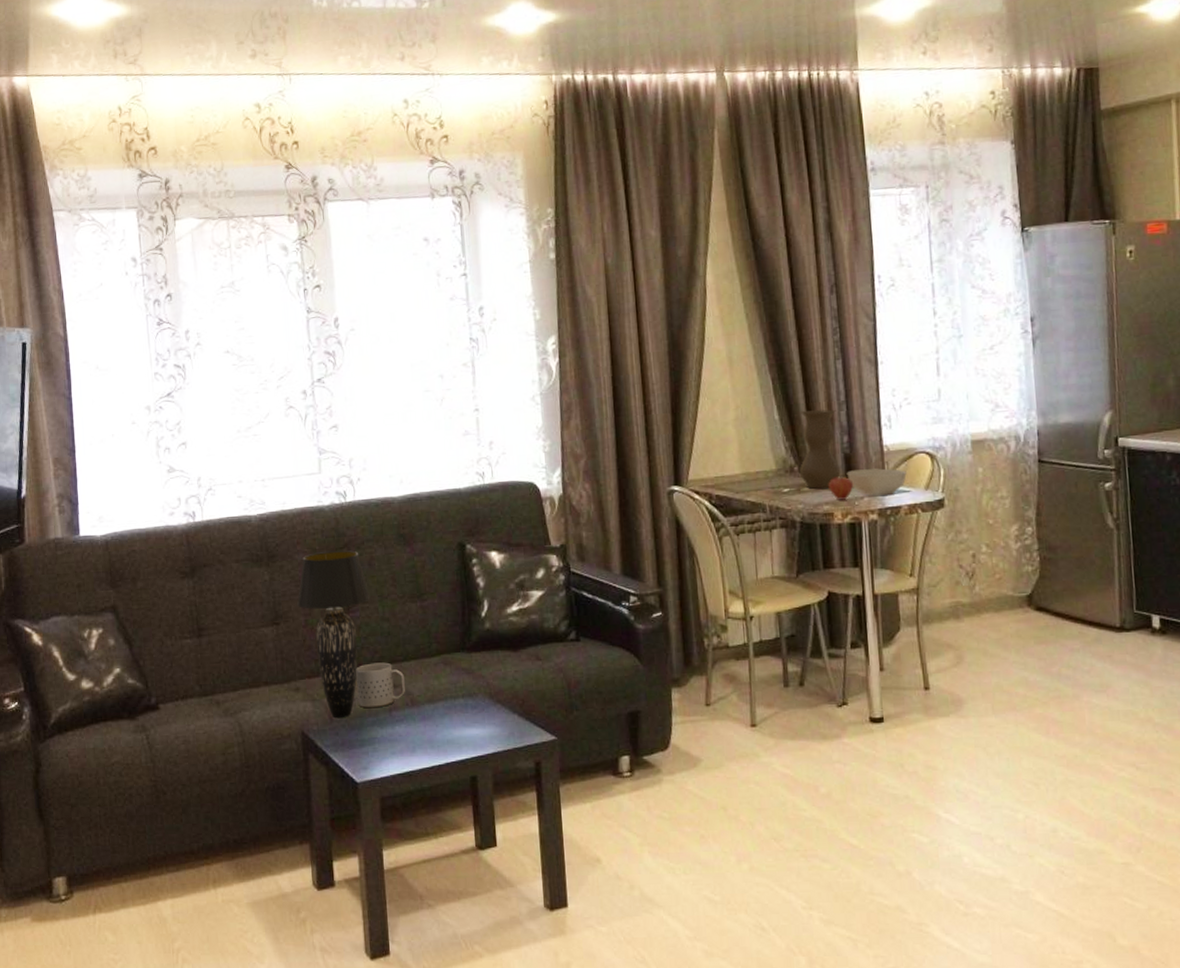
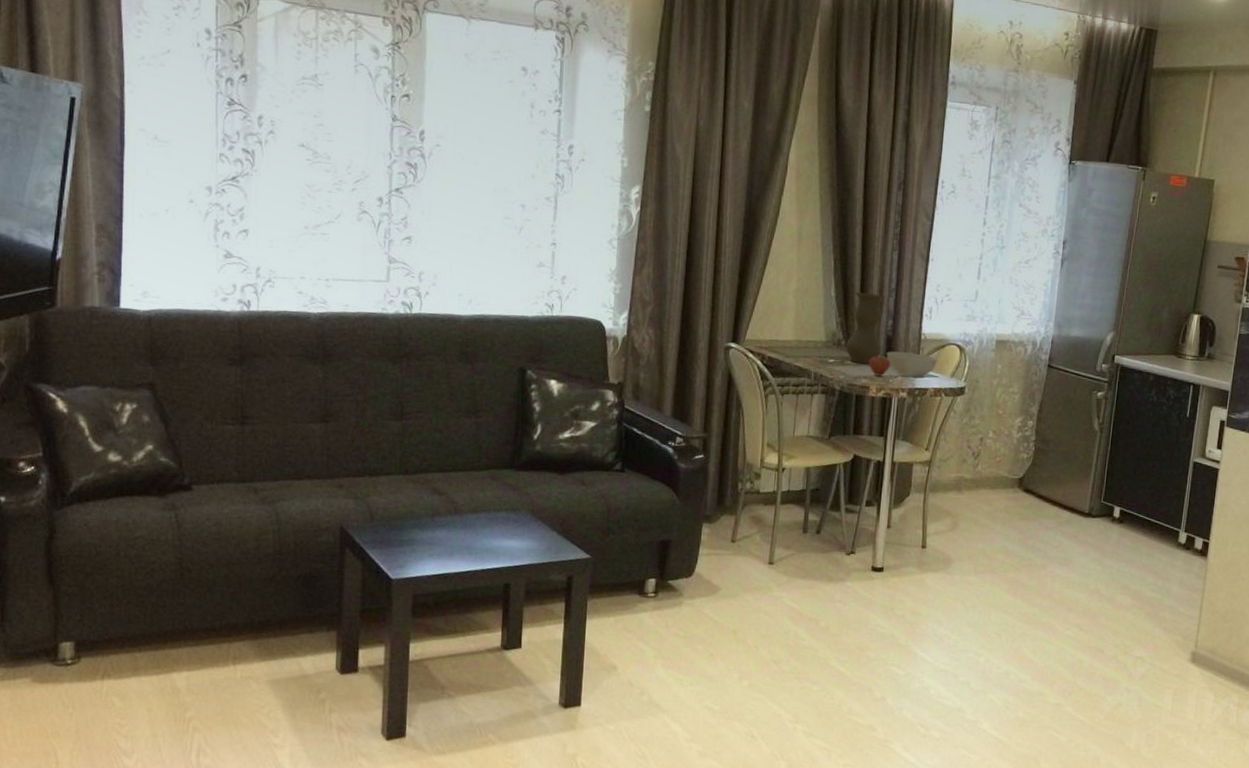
table lamp: present [297,550,371,717] -> none [350,358,426,517]
mug: present [355,662,406,709] -> none [401,469,452,512]

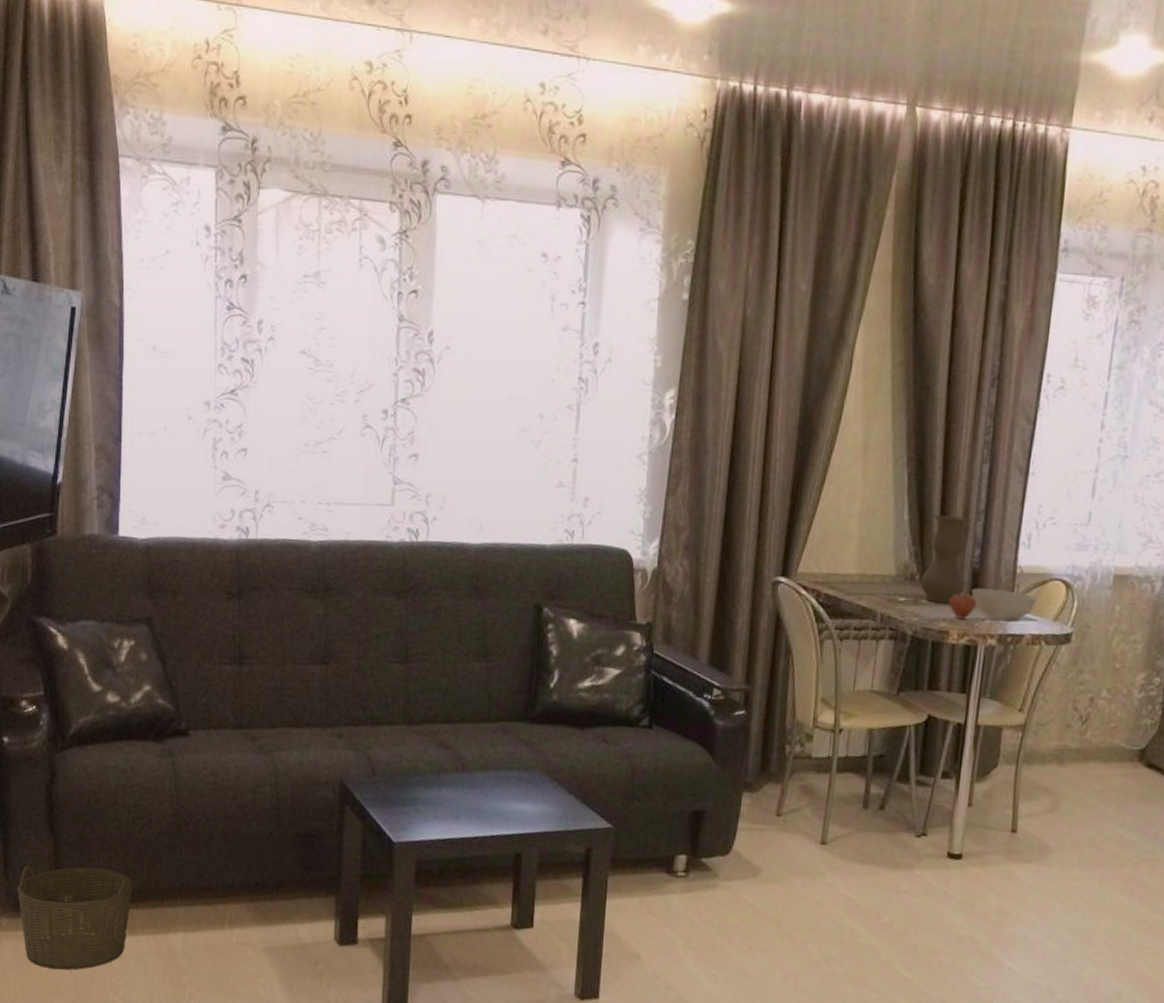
basket: none [15,615,137,714] -> present [17,866,134,970]

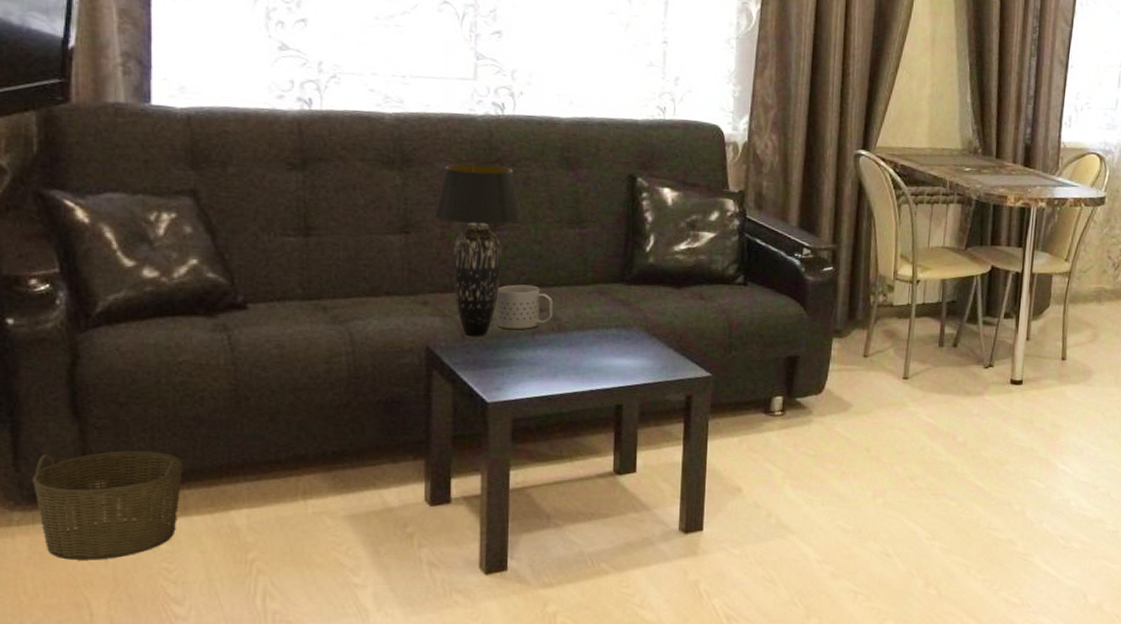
table lamp: none [351,592,432,773] -> present [434,163,522,336]
mug: none [405,719,459,768] -> present [496,284,554,330]
vase: present [921,515,973,605] -> none [983,99,1024,174]
fruit: present [949,590,977,619] -> none [1006,162,1030,186]
bowl: present [971,588,1037,622] -> none [1024,160,1077,188]

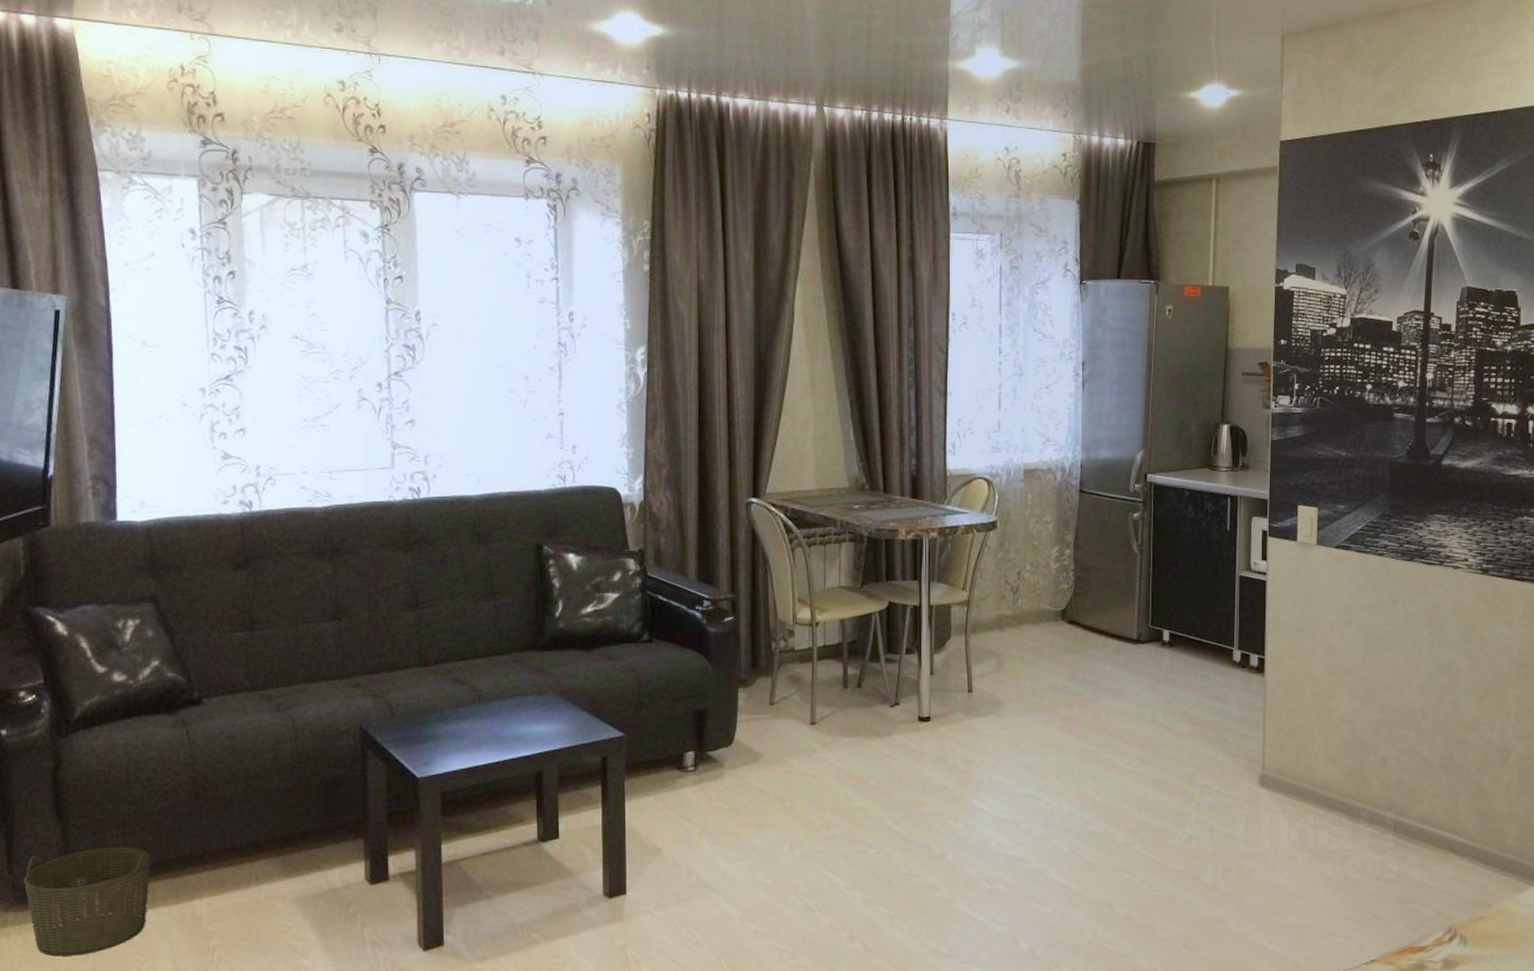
table lamp: present [434,163,522,336] -> none [362,547,441,713]
mug: present [496,284,554,330] -> none [421,659,474,705]

